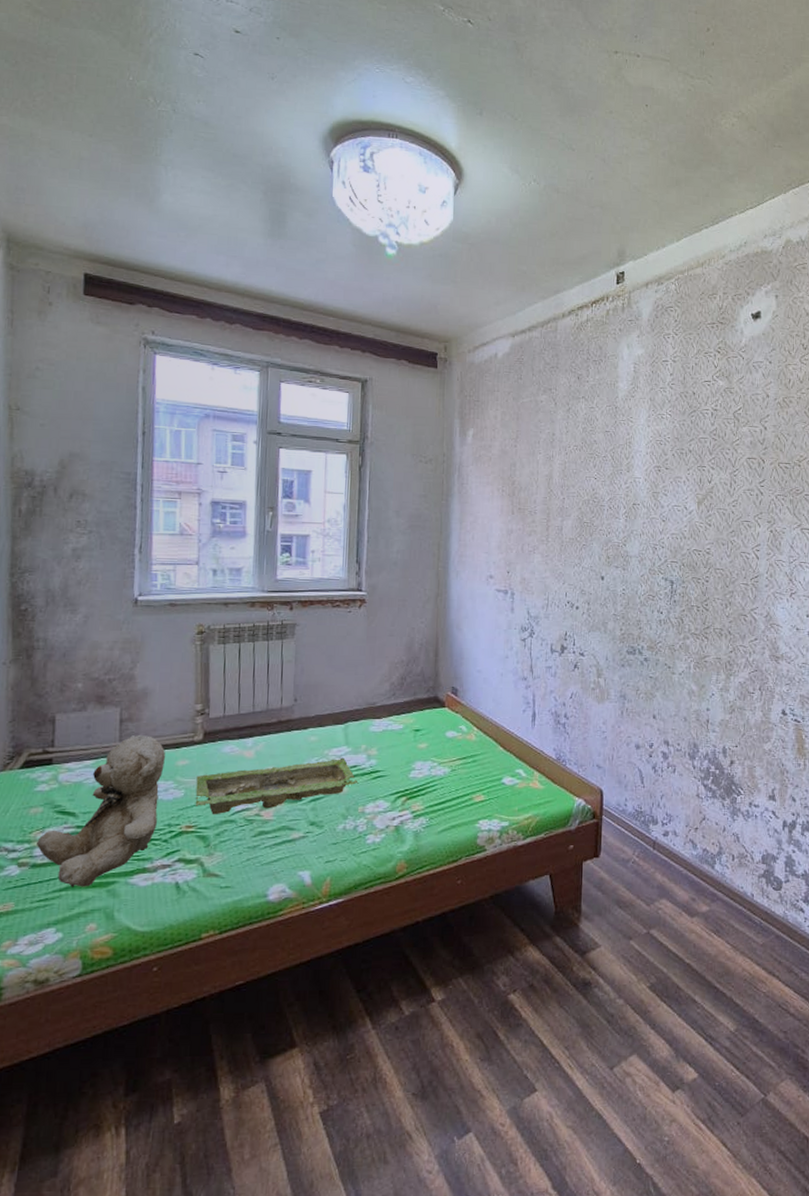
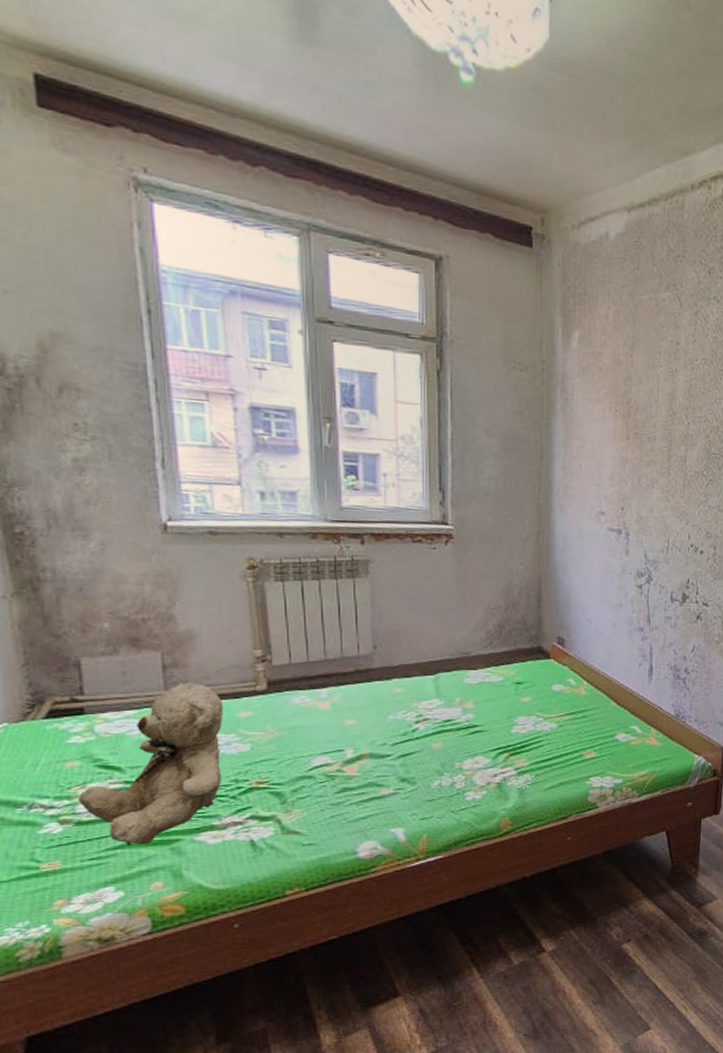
tray: present [195,756,358,815] -> none [263,709,454,771]

